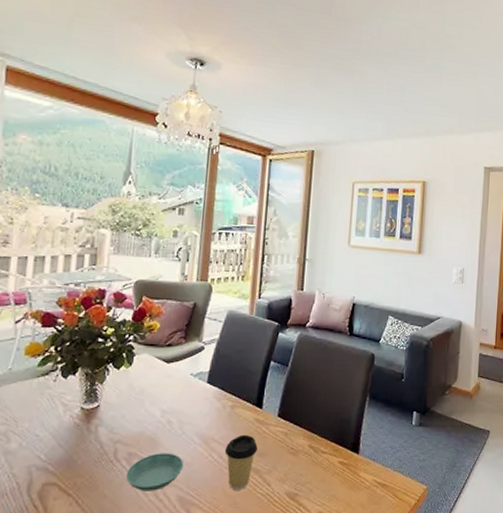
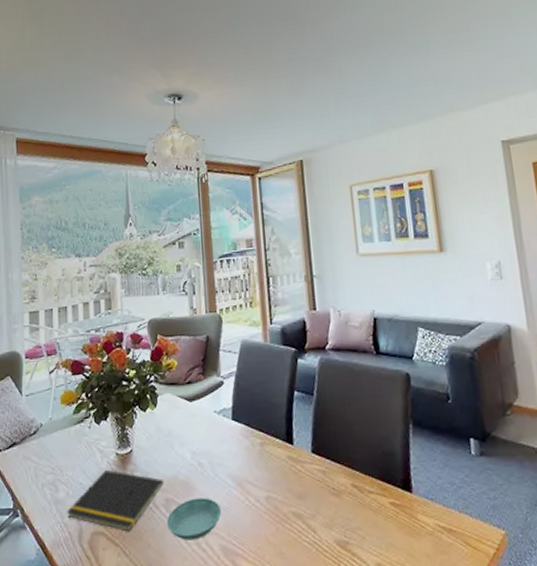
notepad: none [17,422,129,483] -> present [67,469,164,532]
coffee cup: present [224,434,258,490] -> none [261,474,296,538]

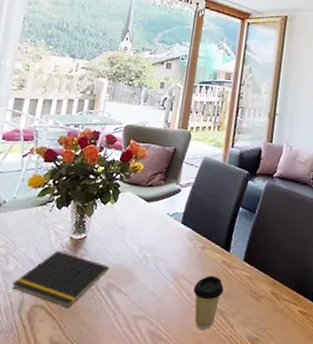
saucer: present [167,497,222,540] -> none [104,286,156,322]
coffee cup: none [261,474,296,538] -> present [193,275,224,330]

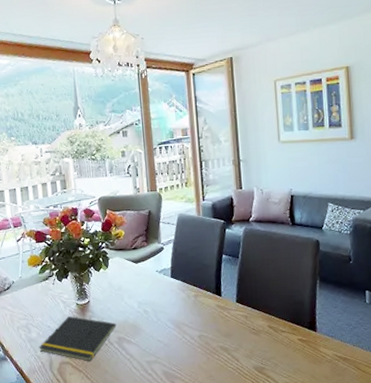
coffee cup: present [193,275,224,330] -> none [195,318,223,365]

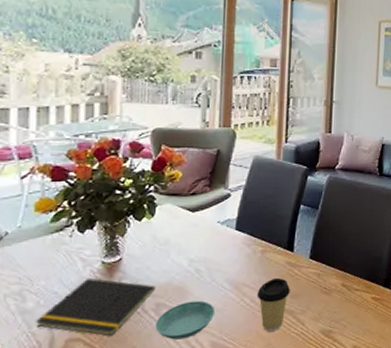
saucer: none [120,336,164,368] -> present [156,300,216,340]
coffee cup: none [195,318,223,365] -> present [257,277,290,332]

